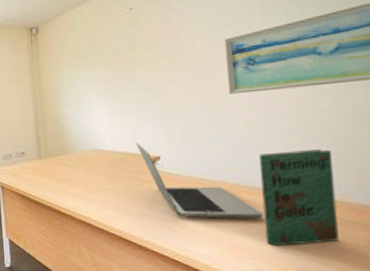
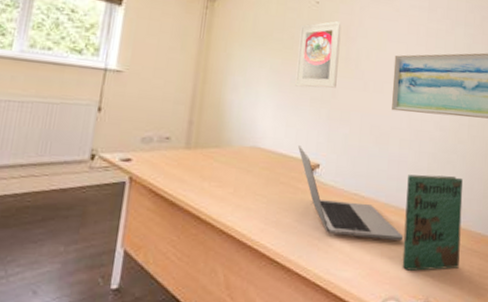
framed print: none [117,21,164,91] -> present [295,21,342,89]

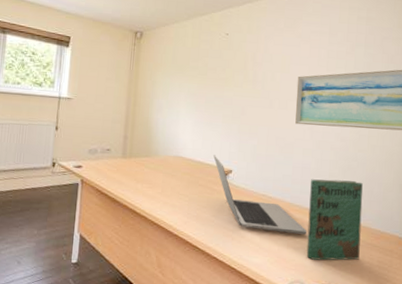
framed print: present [295,21,342,89] -> none [209,49,249,107]

